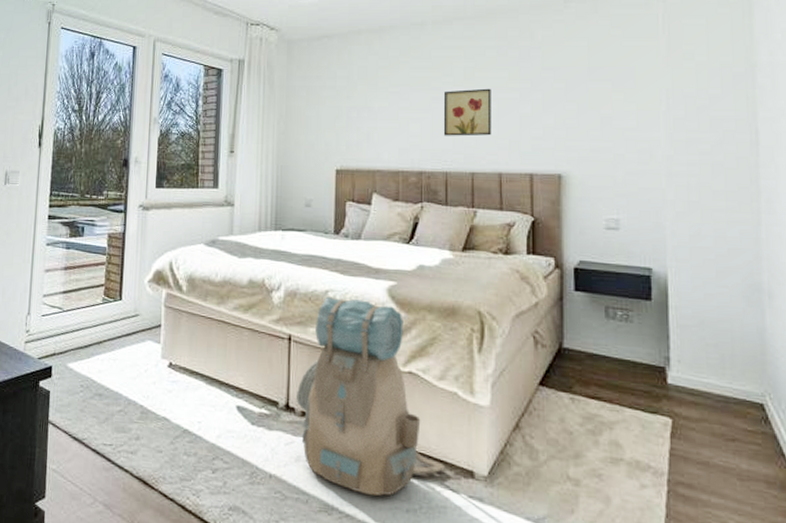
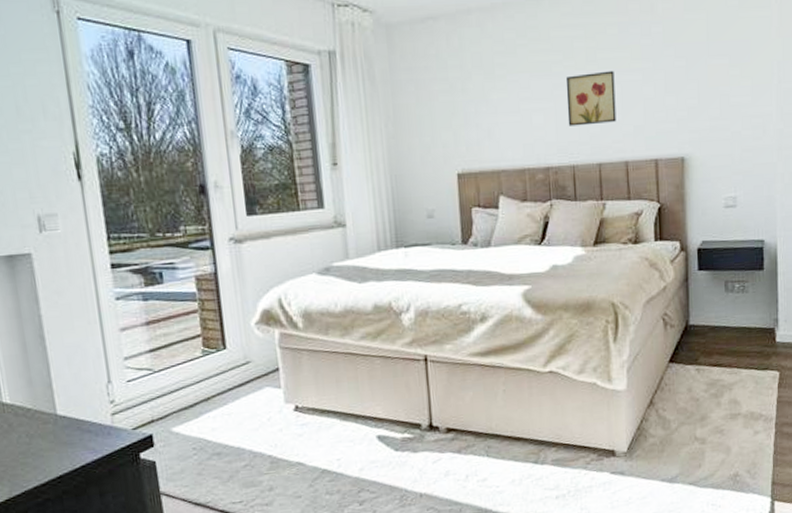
backpack: present [295,296,445,497] -> none [438,308,589,492]

